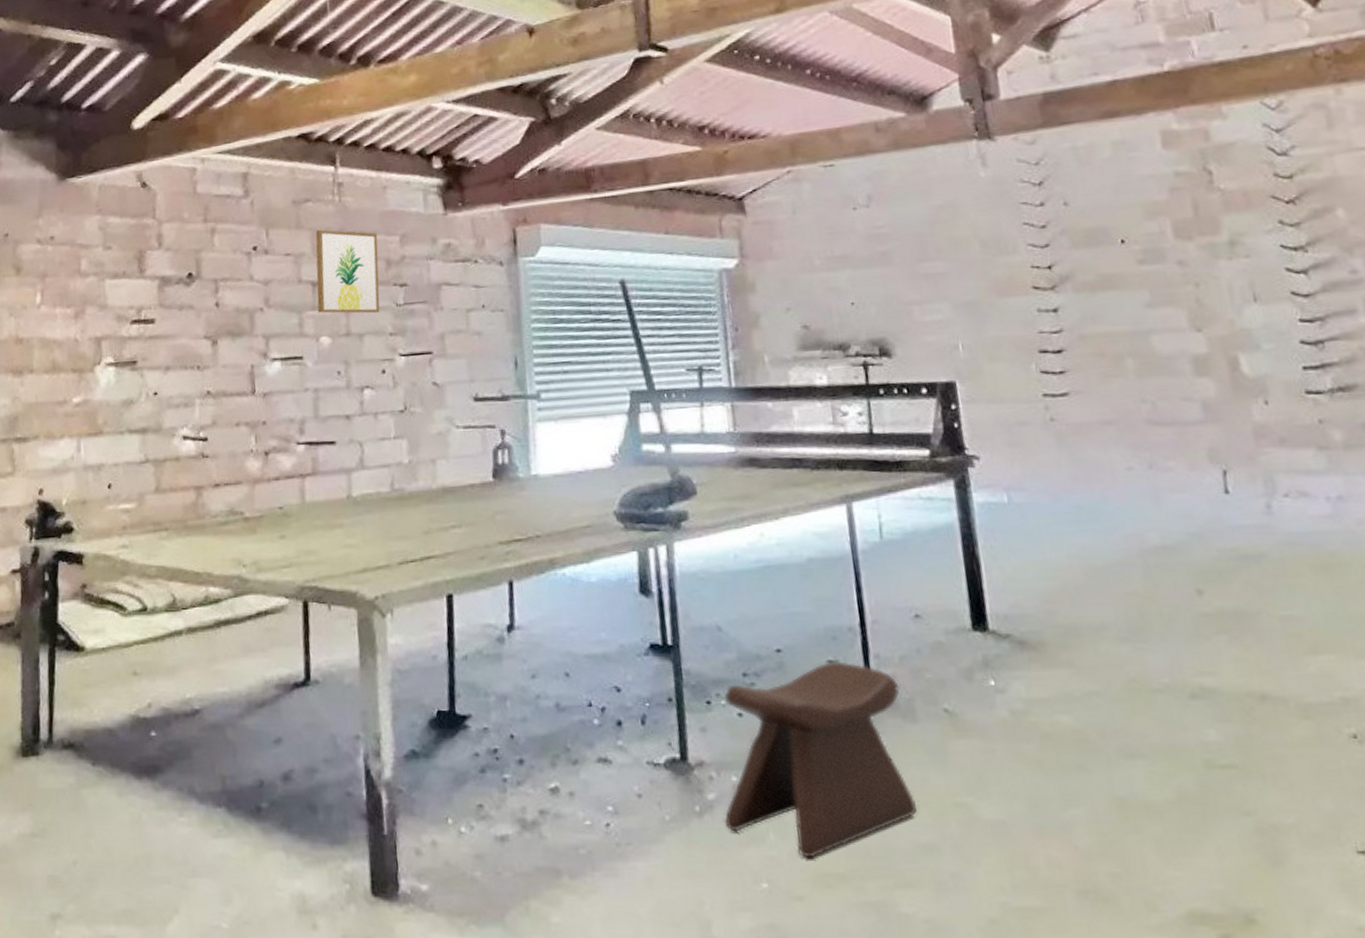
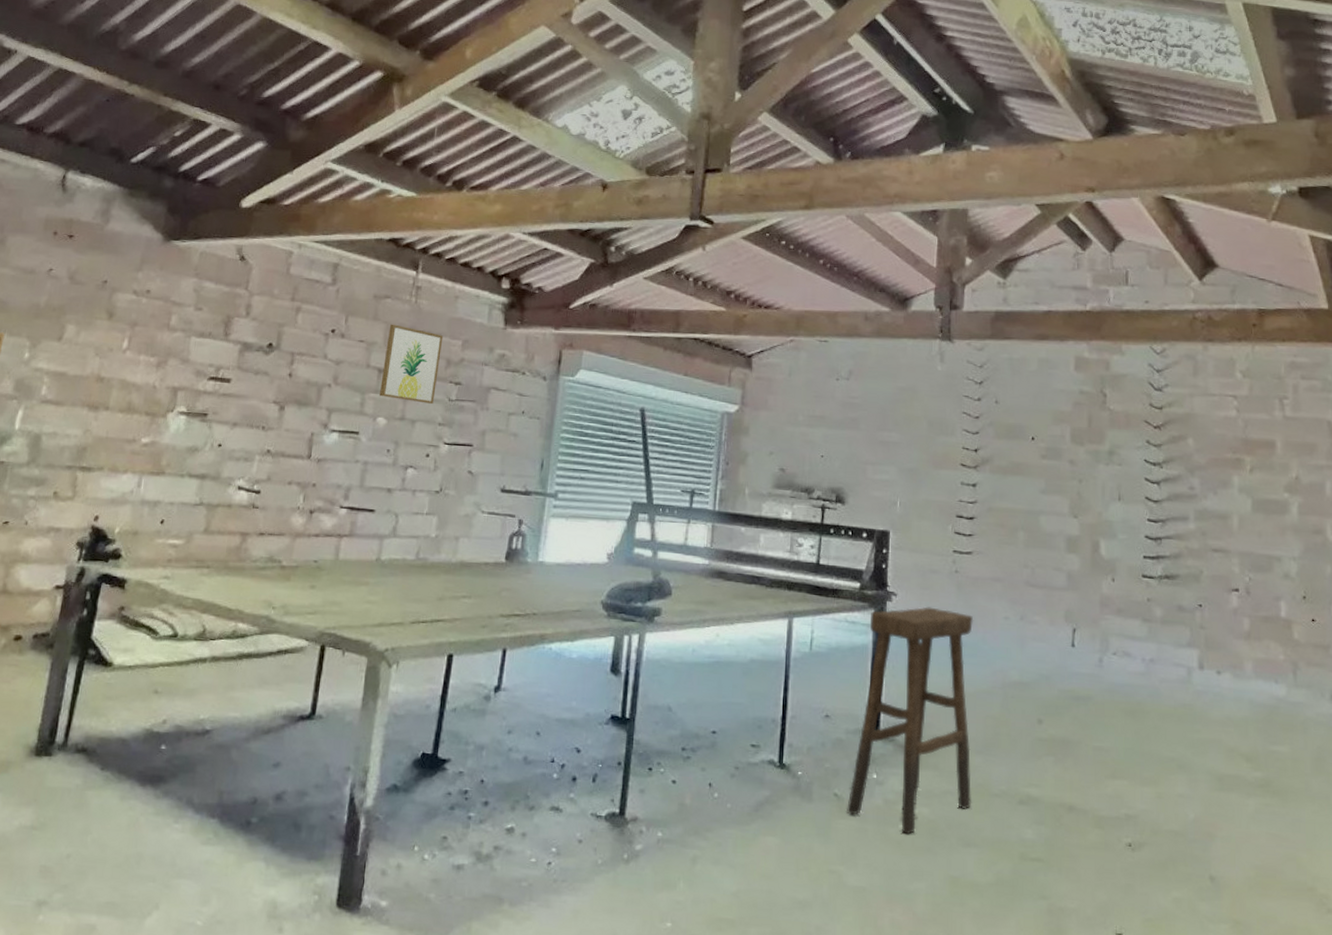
stool: present [724,661,918,858] -> none [646,745,804,905]
stool: none [950,467,1127,751] -> present [845,607,974,835]

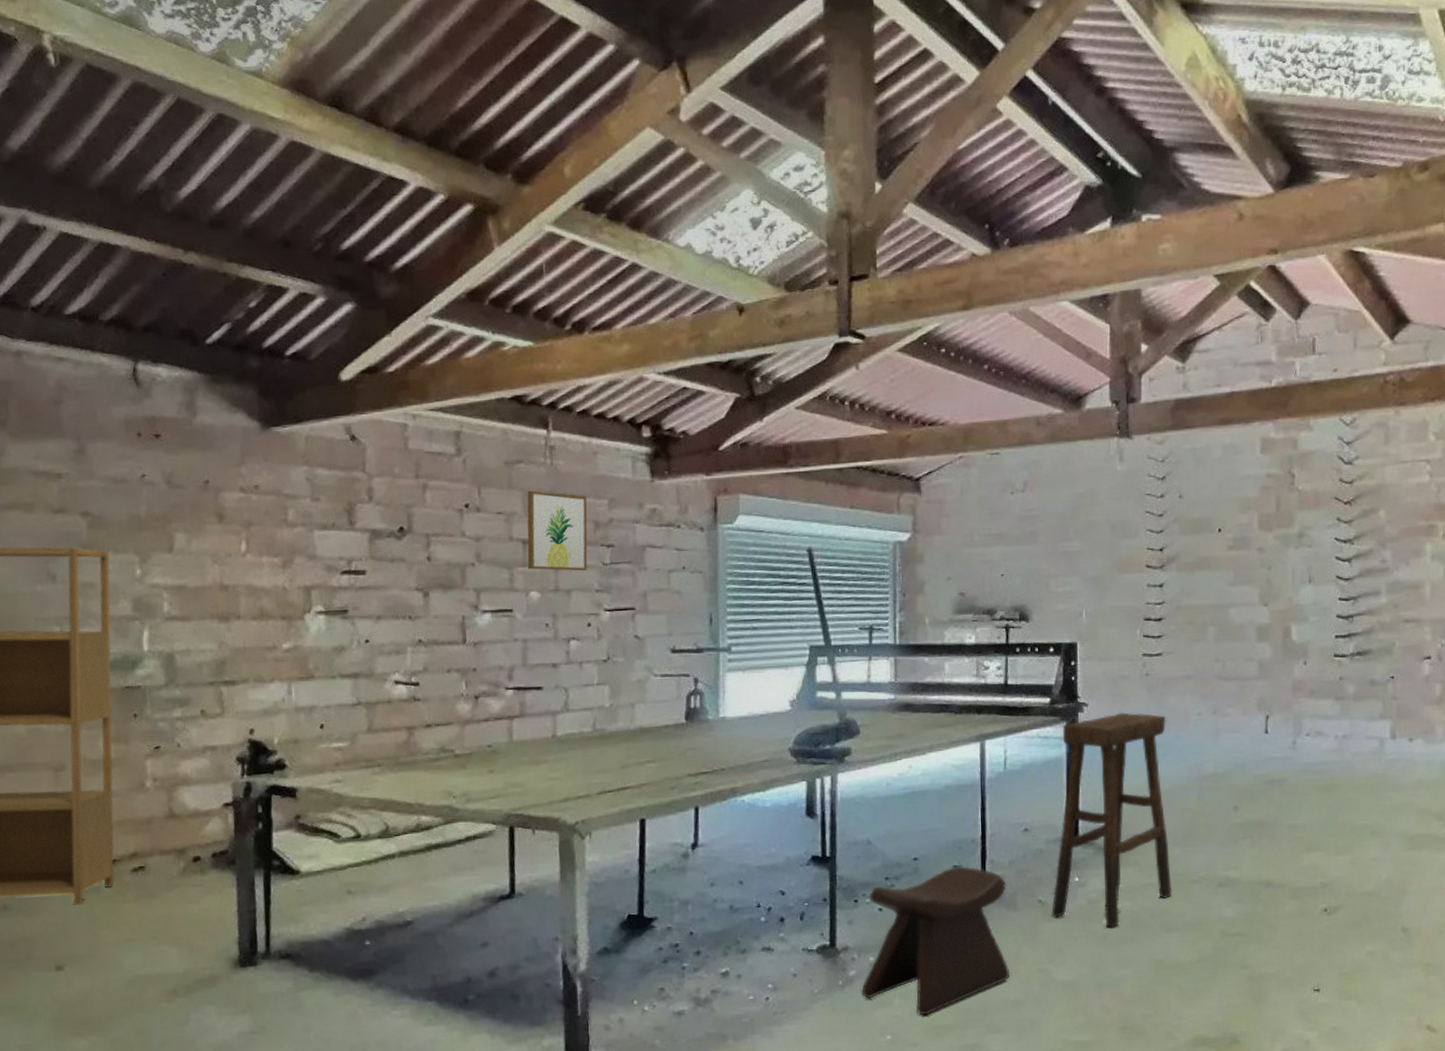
stool: none [646,745,804,905] -> present [862,866,1010,1016]

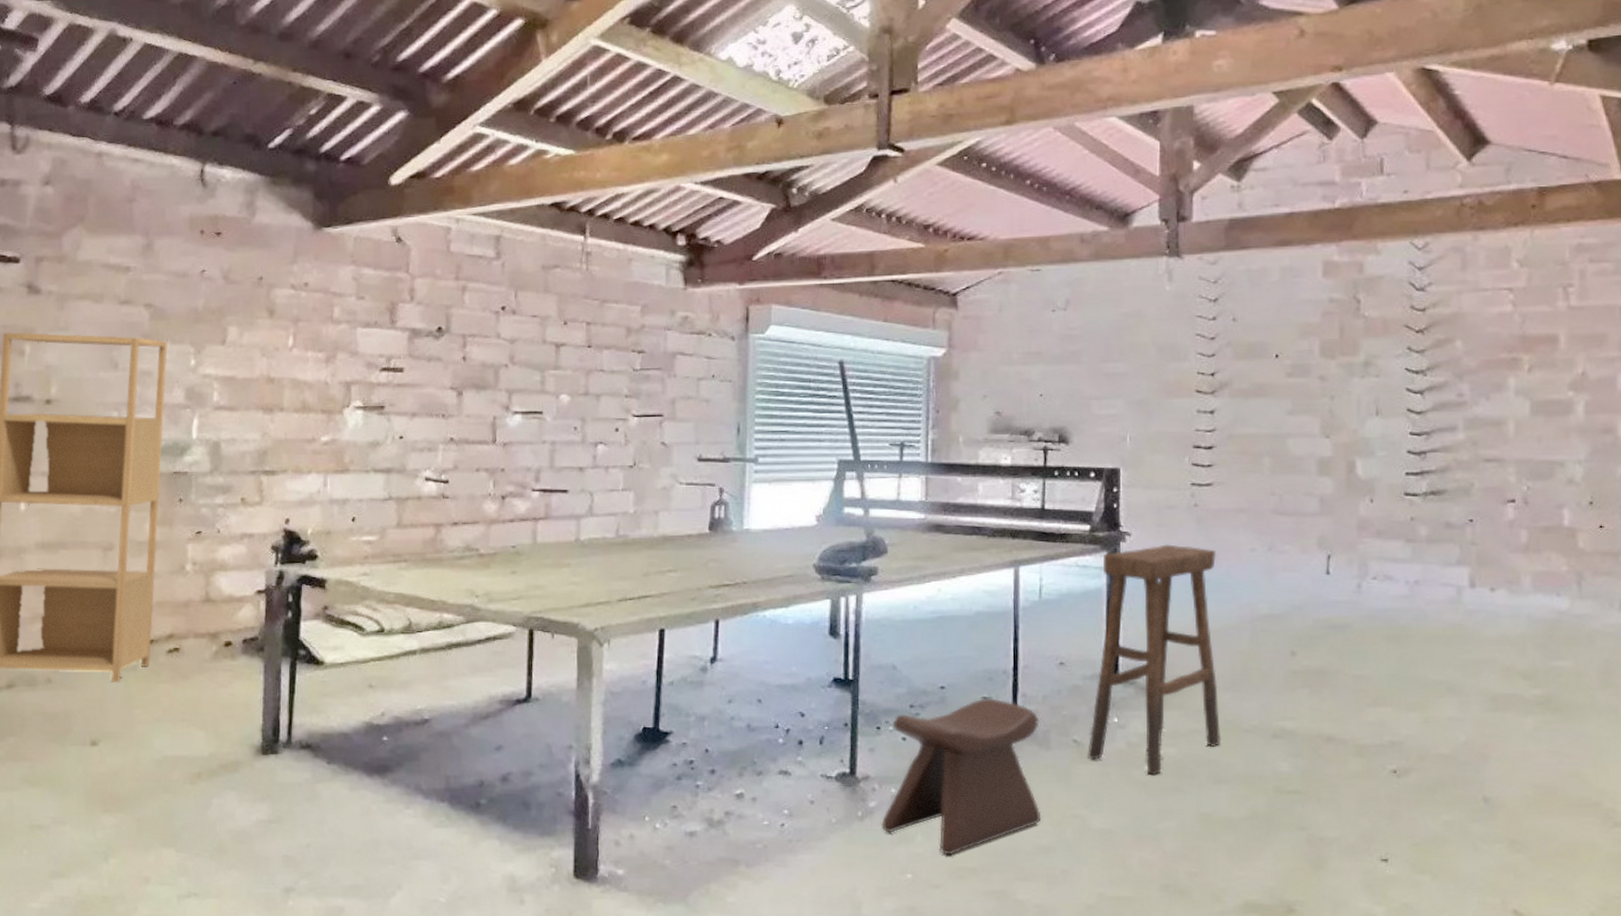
wall art: present [527,490,588,571] -> none [559,295,621,377]

